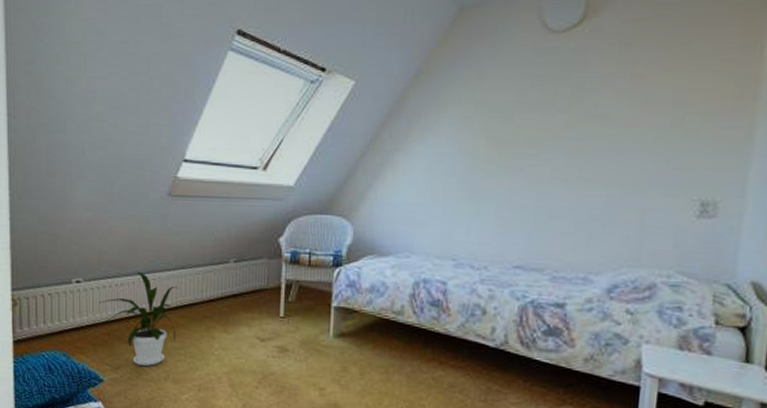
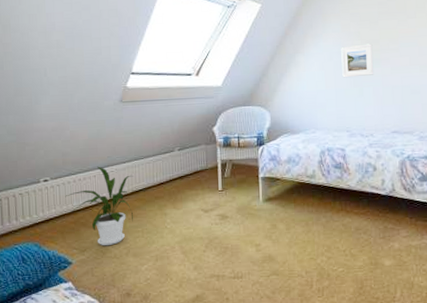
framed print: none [455,145,502,189] -> present [341,43,374,78]

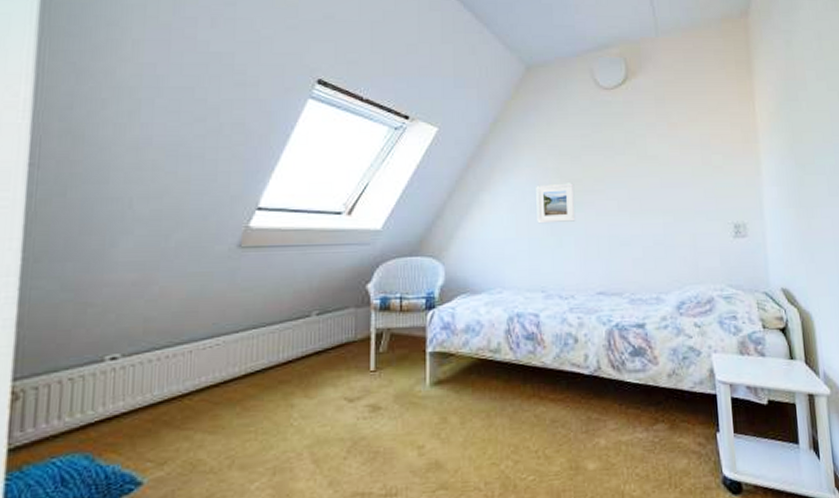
house plant: present [65,166,134,246] -> none [142,337,248,456]

